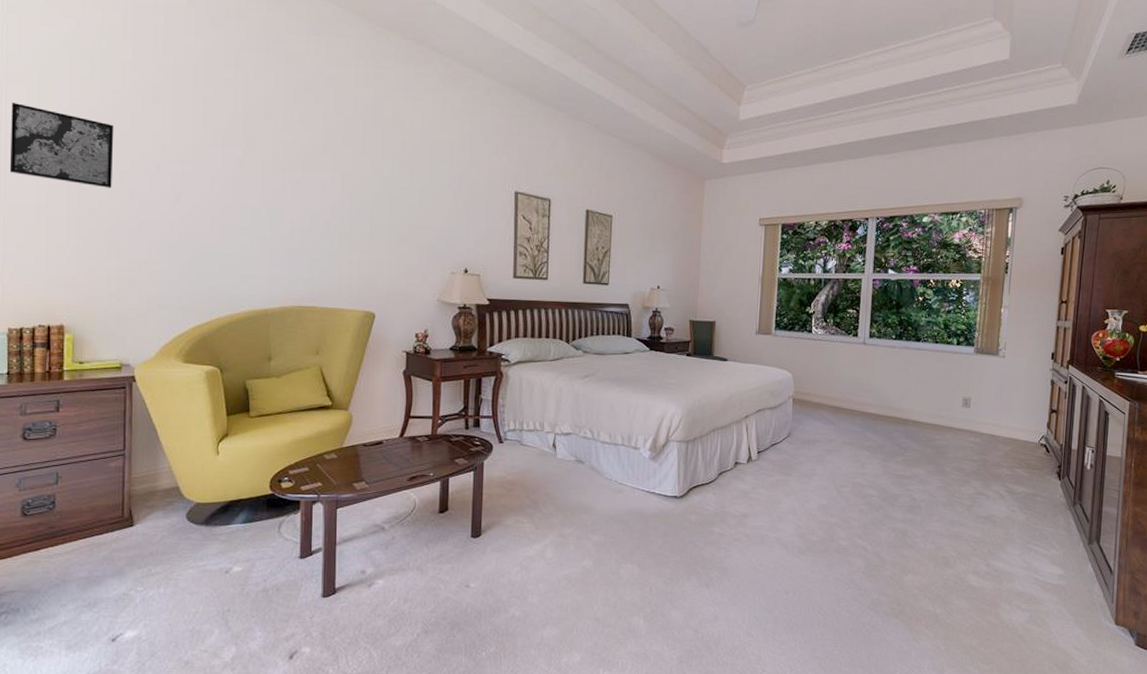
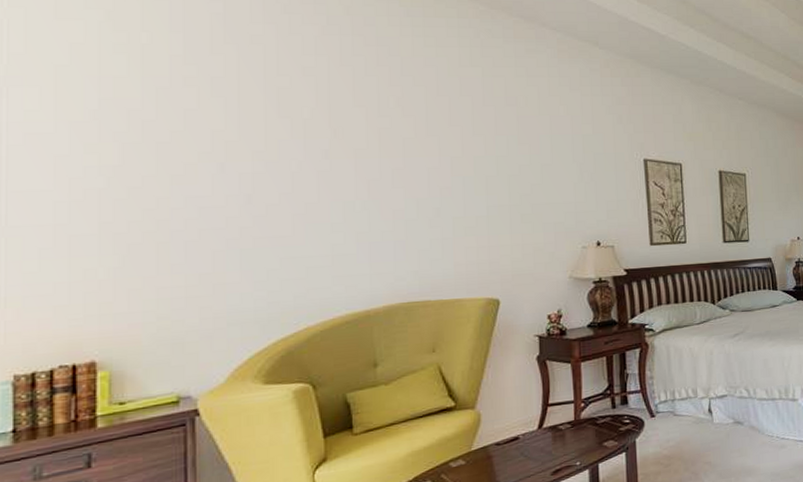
wall art: present [9,103,114,188] -> none [13,108,161,196]

